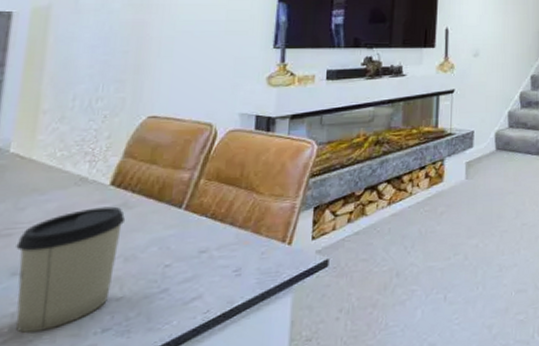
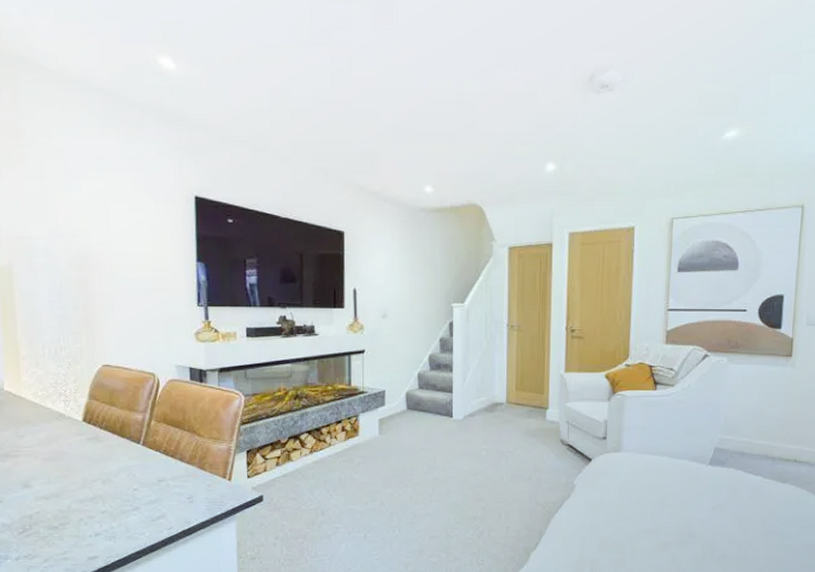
cup: present [16,206,126,334] -> none [23,439,99,531]

